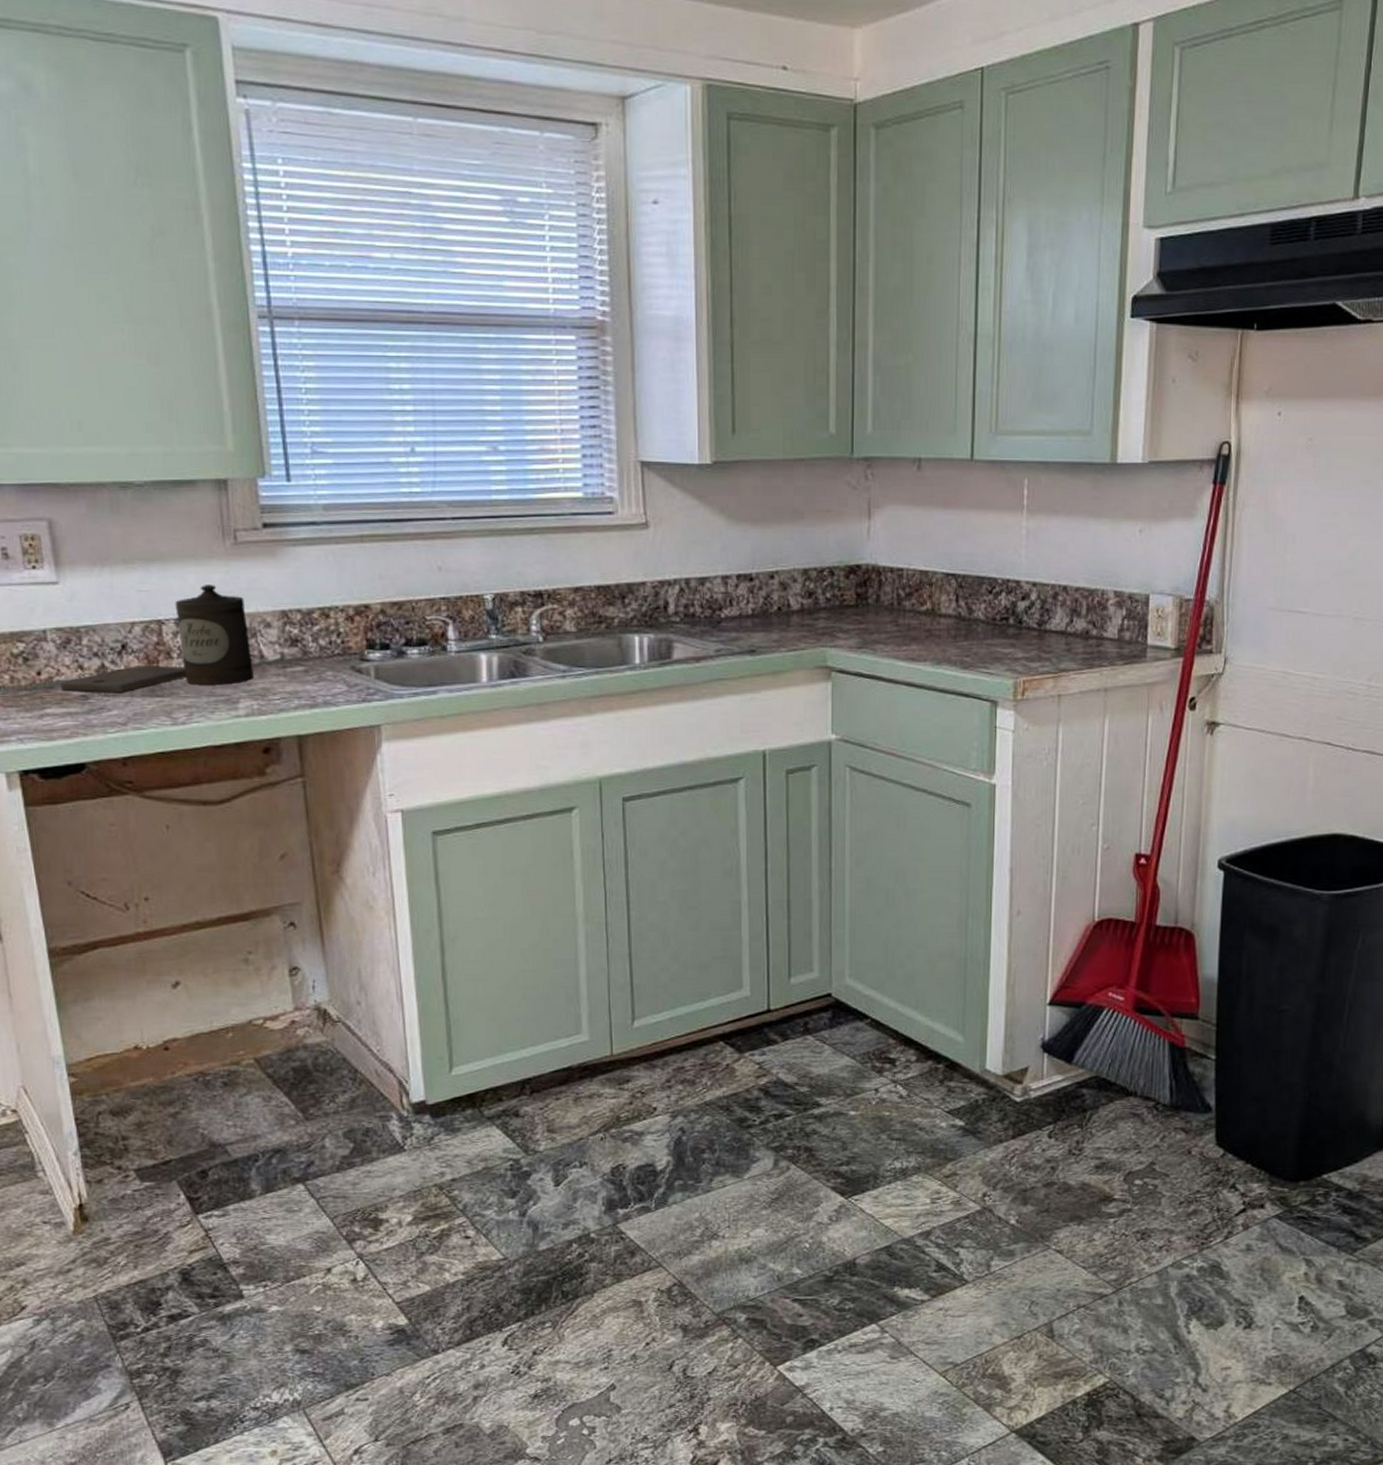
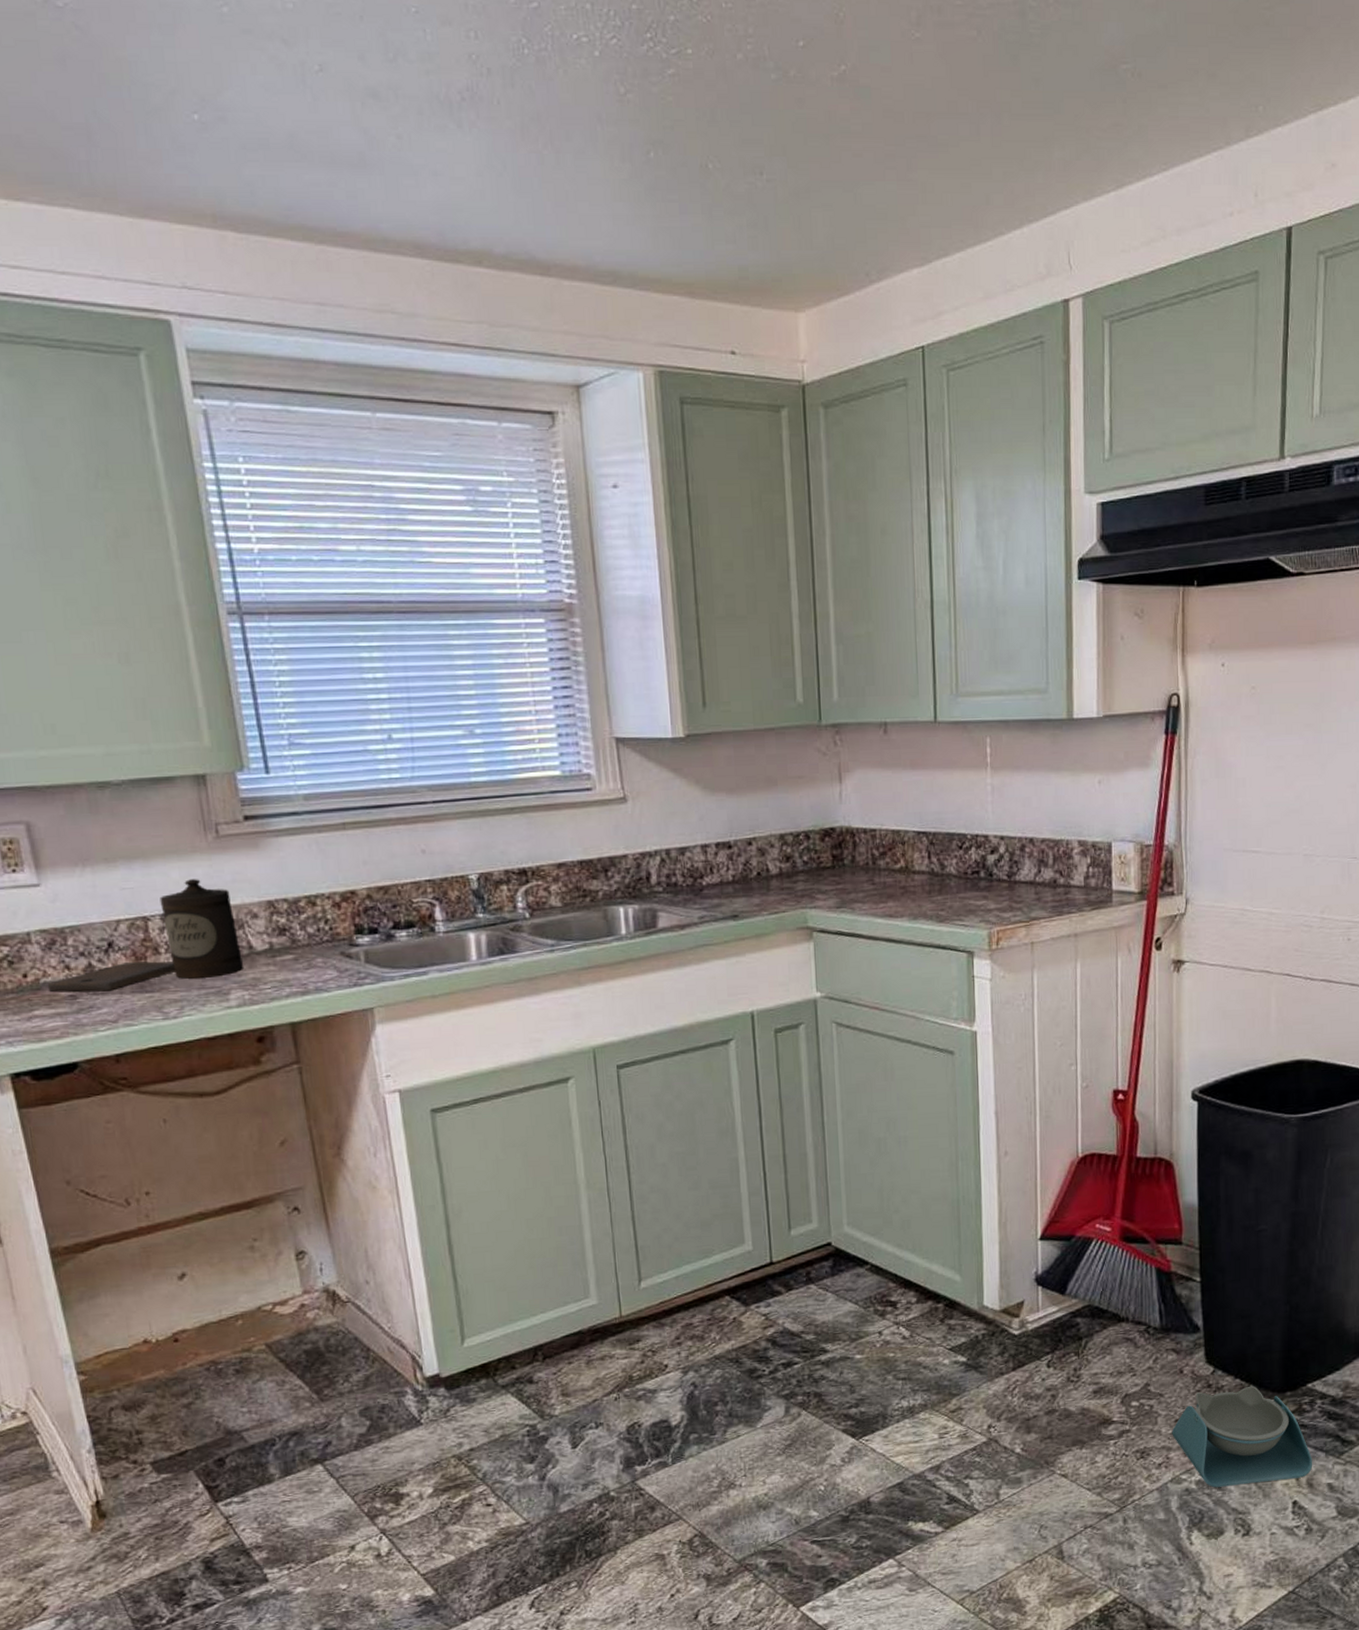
pet bowl: none [1175,1172,1324,1276] -> present [1172,1385,1313,1488]

